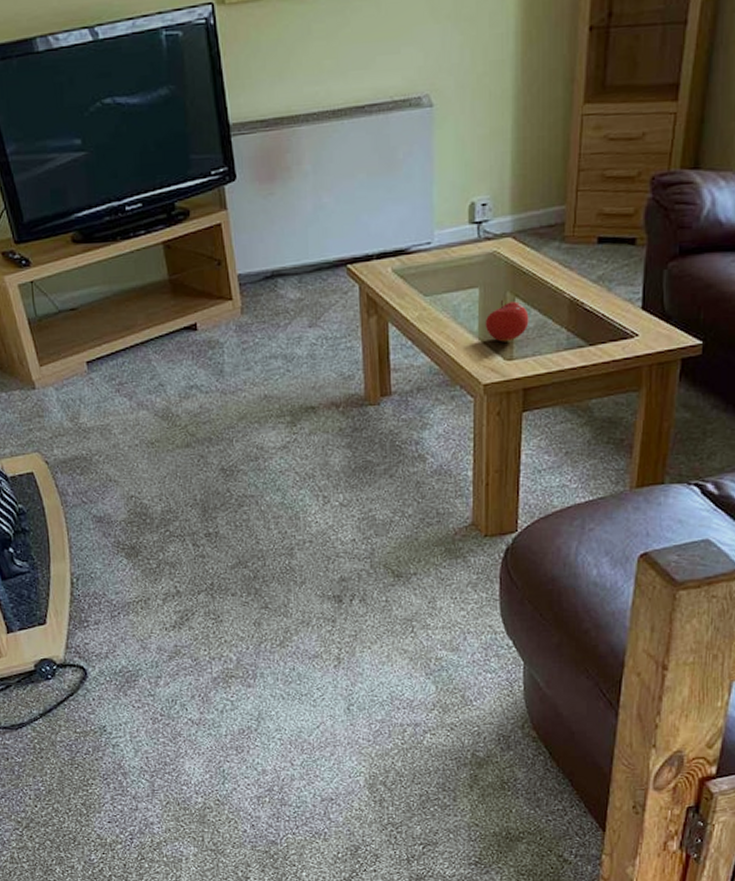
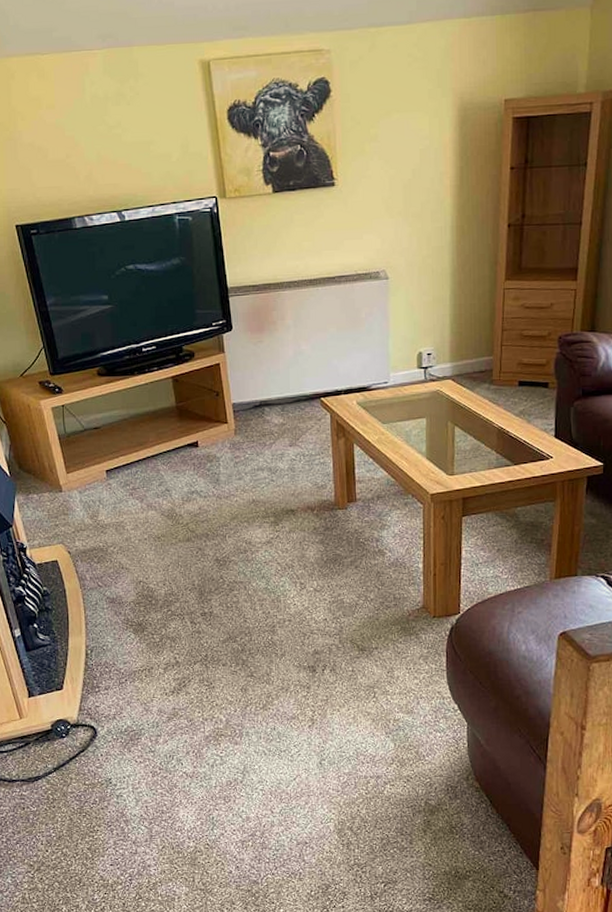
fruit: present [485,299,529,342] -> none [431,427,466,461]

